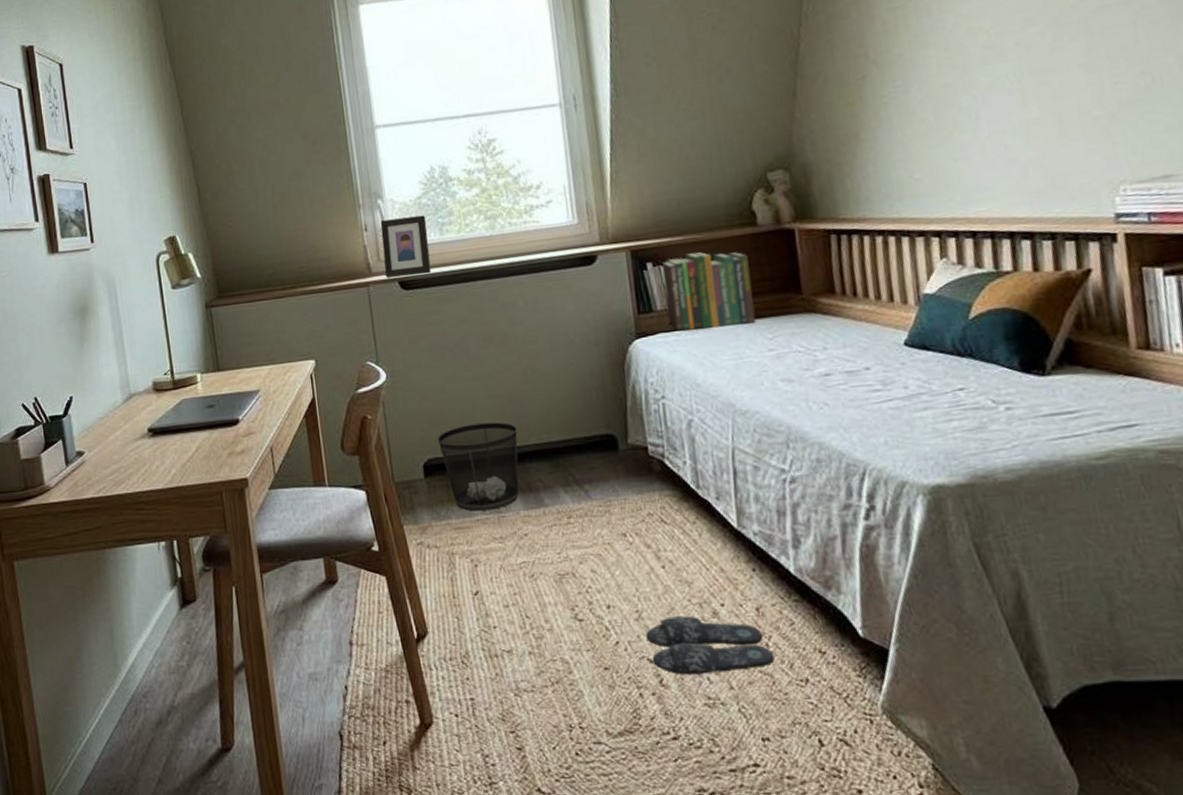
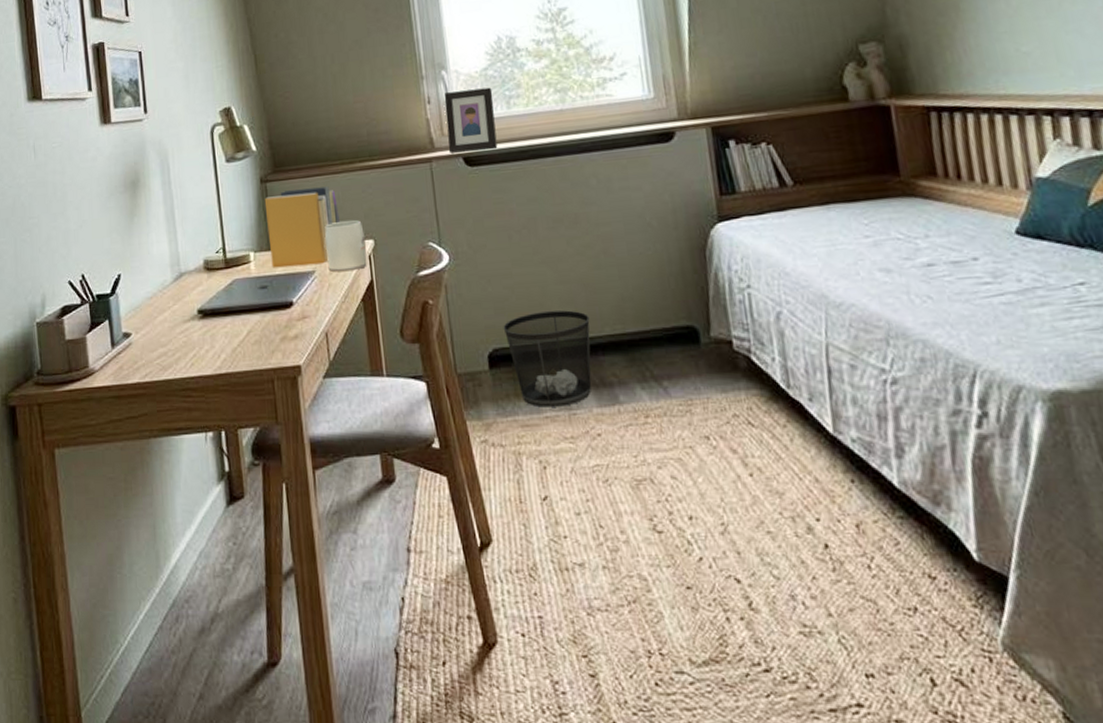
books: none [209,310,282,388] -> present [264,186,340,268]
mug: none [267,341,309,392] -> present [324,219,367,273]
slippers: present [646,615,775,675] -> none [732,531,878,598]
books: present [662,252,756,331] -> none [746,129,850,215]

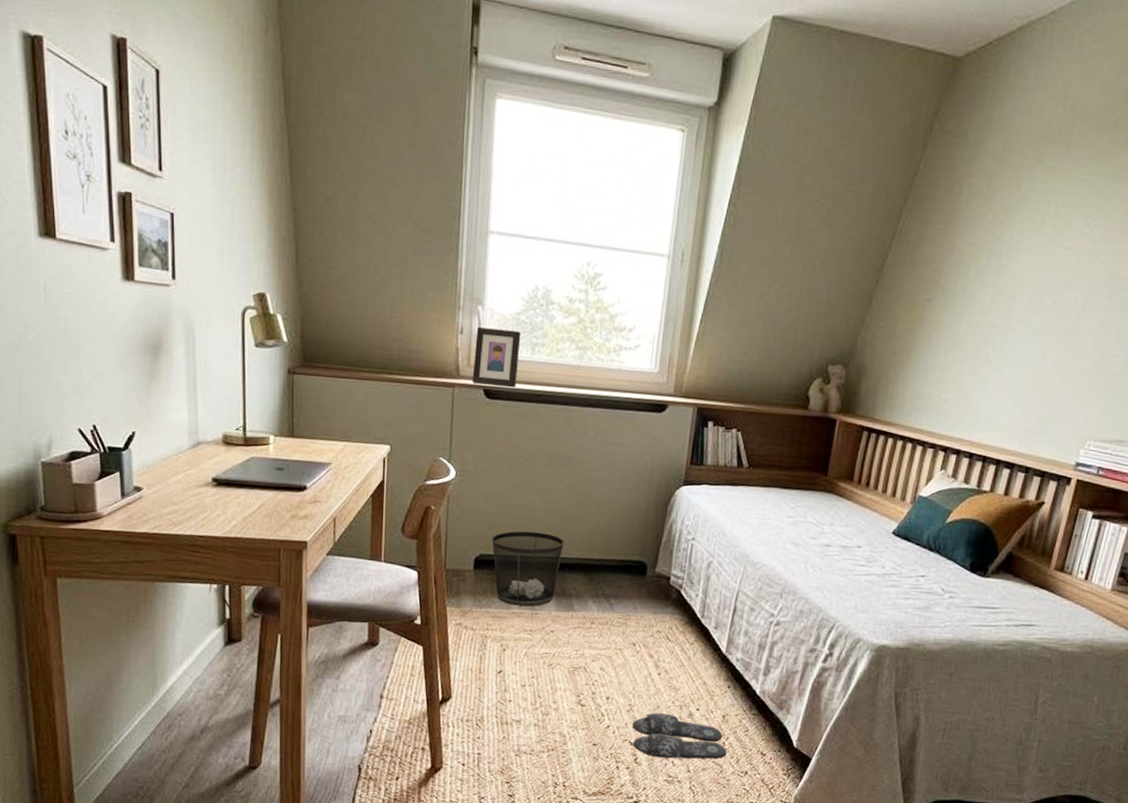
books: present [264,186,340,268] -> none [290,385,361,459]
mug: present [324,219,367,273] -> none [343,423,382,470]
slippers: none [732,531,878,598] -> present [632,712,727,759]

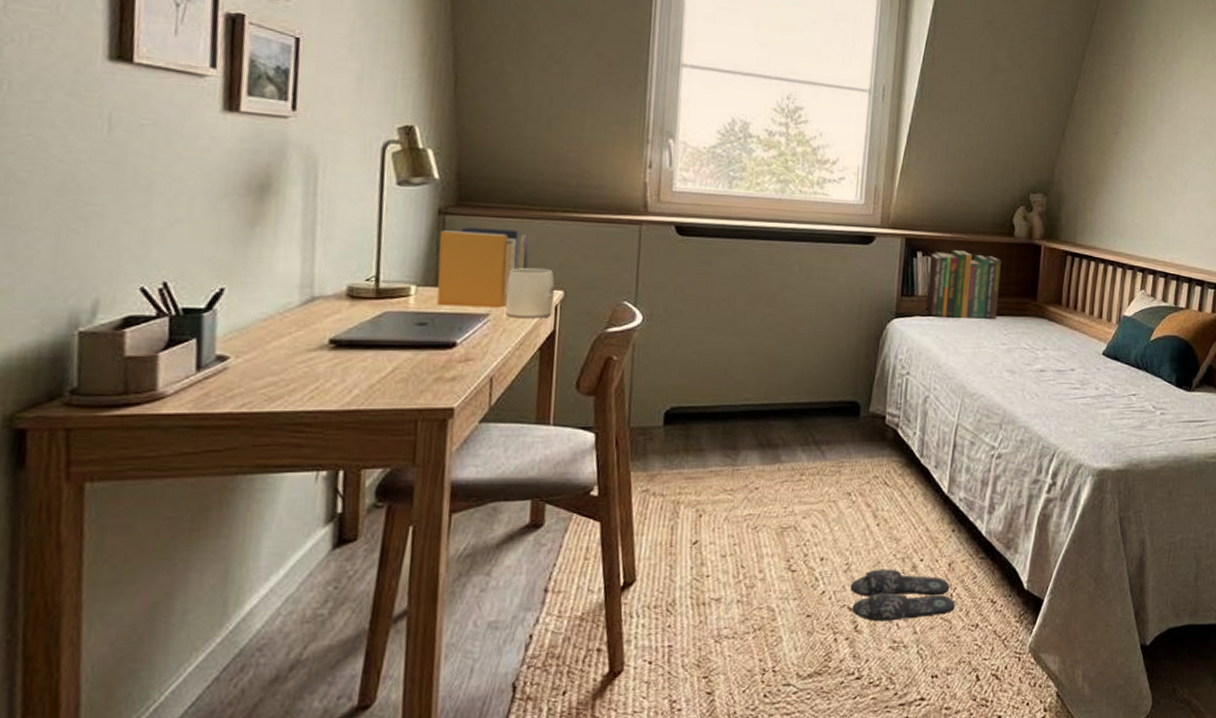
books: none [290,385,361,459] -> present [437,227,529,308]
mug: none [343,423,382,470] -> present [505,267,555,319]
picture frame: present [473,327,521,388] -> none [663,161,717,224]
waste bin: present [491,531,564,607] -> none [685,378,768,463]
books: none [715,420,793,492] -> present [927,249,1001,320]

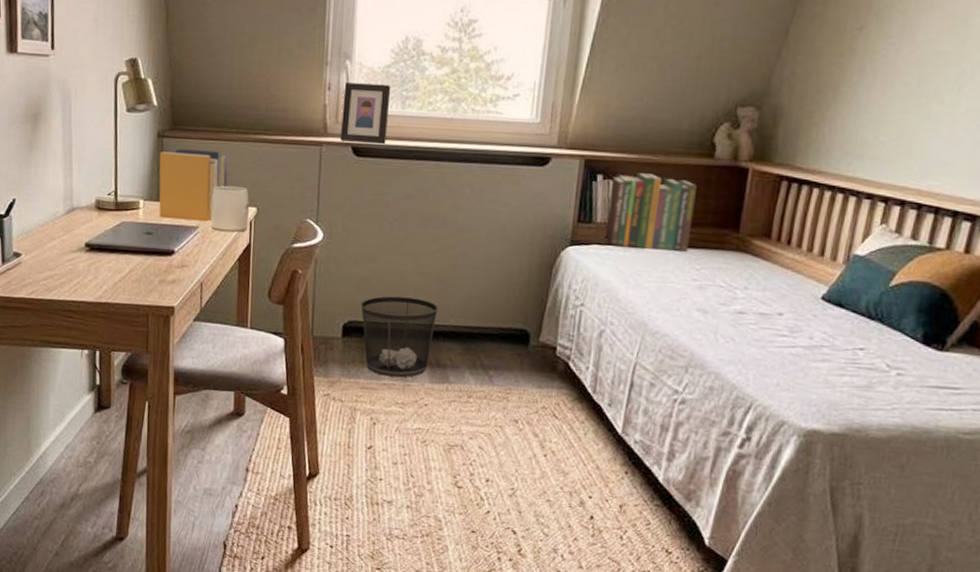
picture frame: none [663,161,717,224] -> present [341,83,391,145]
waste bin: none [685,378,768,463] -> present [360,296,438,378]
slippers: present [850,569,955,622] -> none [515,498,625,554]

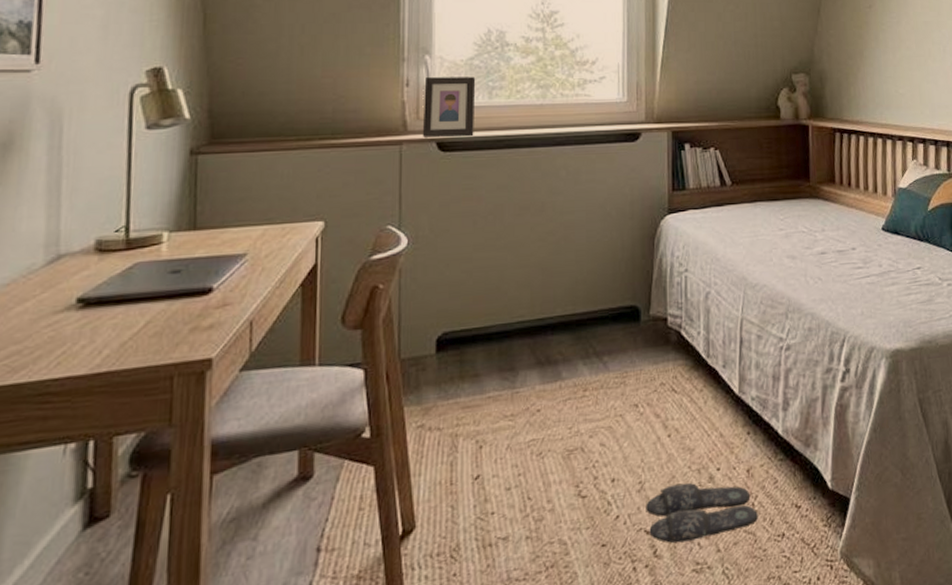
books: present [159,149,228,222] -> none [191,163,286,250]
mug: present [210,185,249,233] -> none [263,199,314,256]
waste bin: present [360,296,438,378] -> none [456,293,543,388]
slippers: none [515,498,625,554] -> present [646,482,758,543]
books: present [606,172,697,252] -> none [698,137,772,209]

